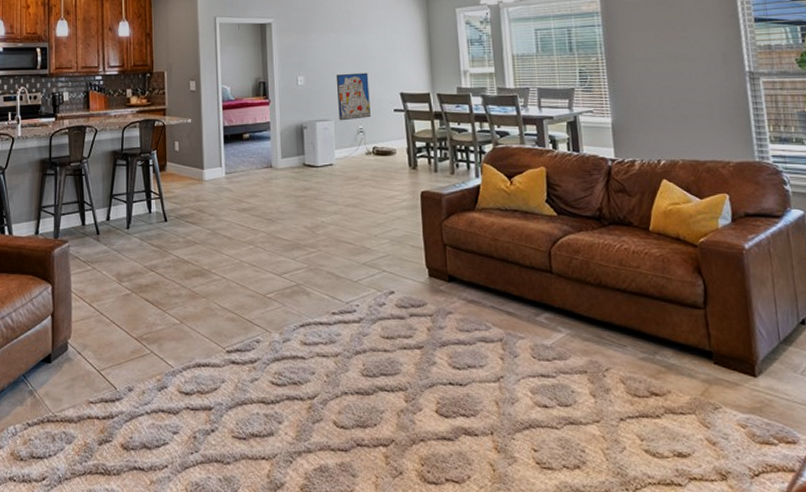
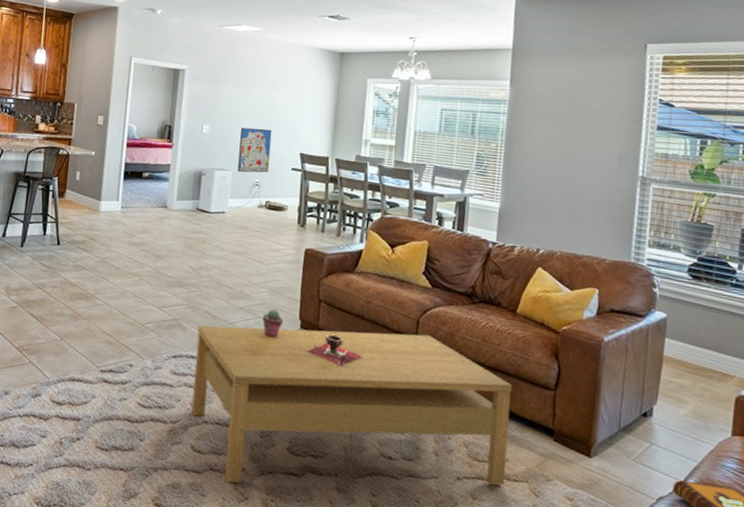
coffee table: none [321,267,672,458] -> present [191,325,513,486]
potted succulent: none [388,260,411,291] -> present [262,309,284,338]
decorative bowl: none [439,279,498,313] -> present [306,334,362,367]

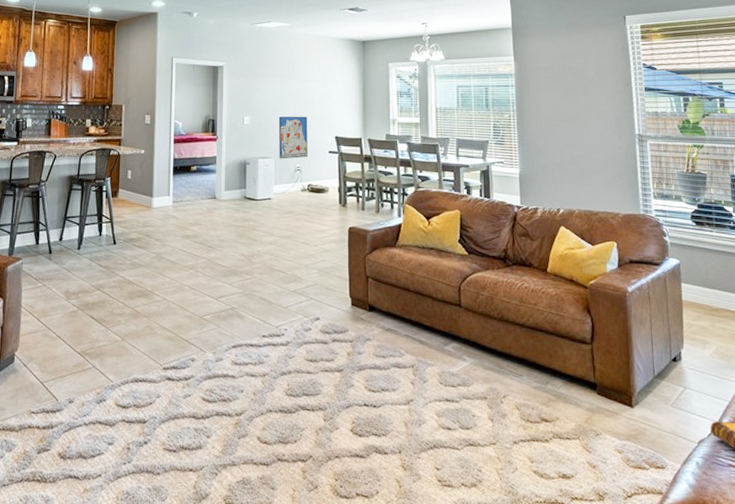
coffee table: present [191,325,513,486] -> none [254,301,559,473]
potted succulent: present [262,309,284,338] -> none [315,289,335,318]
decorative bowl: present [306,334,362,367] -> none [359,309,412,341]

